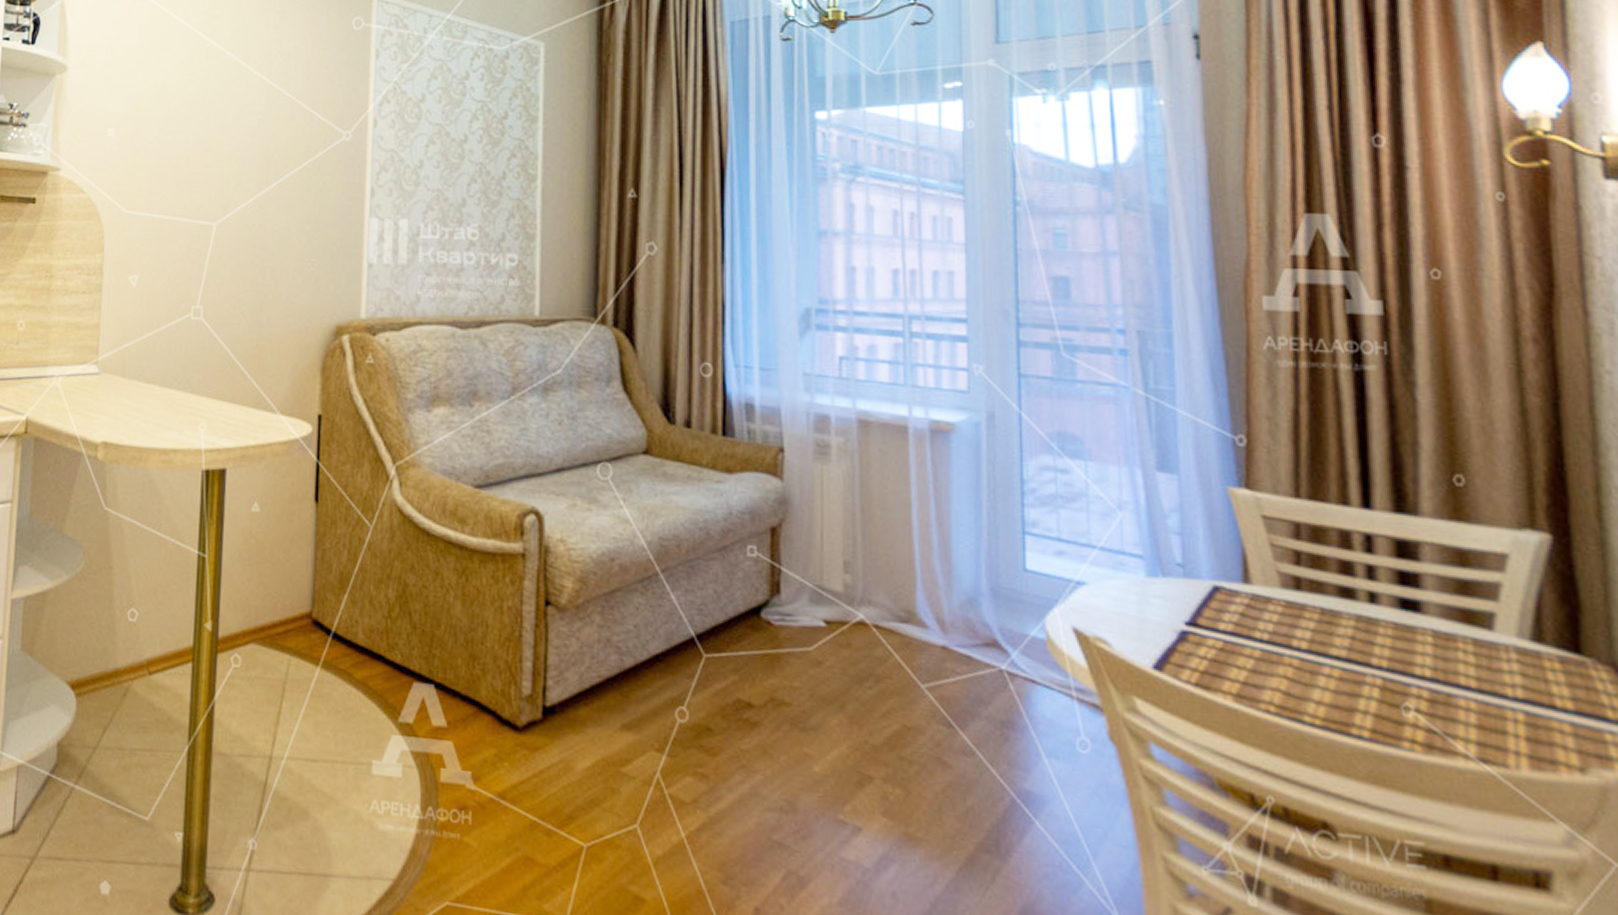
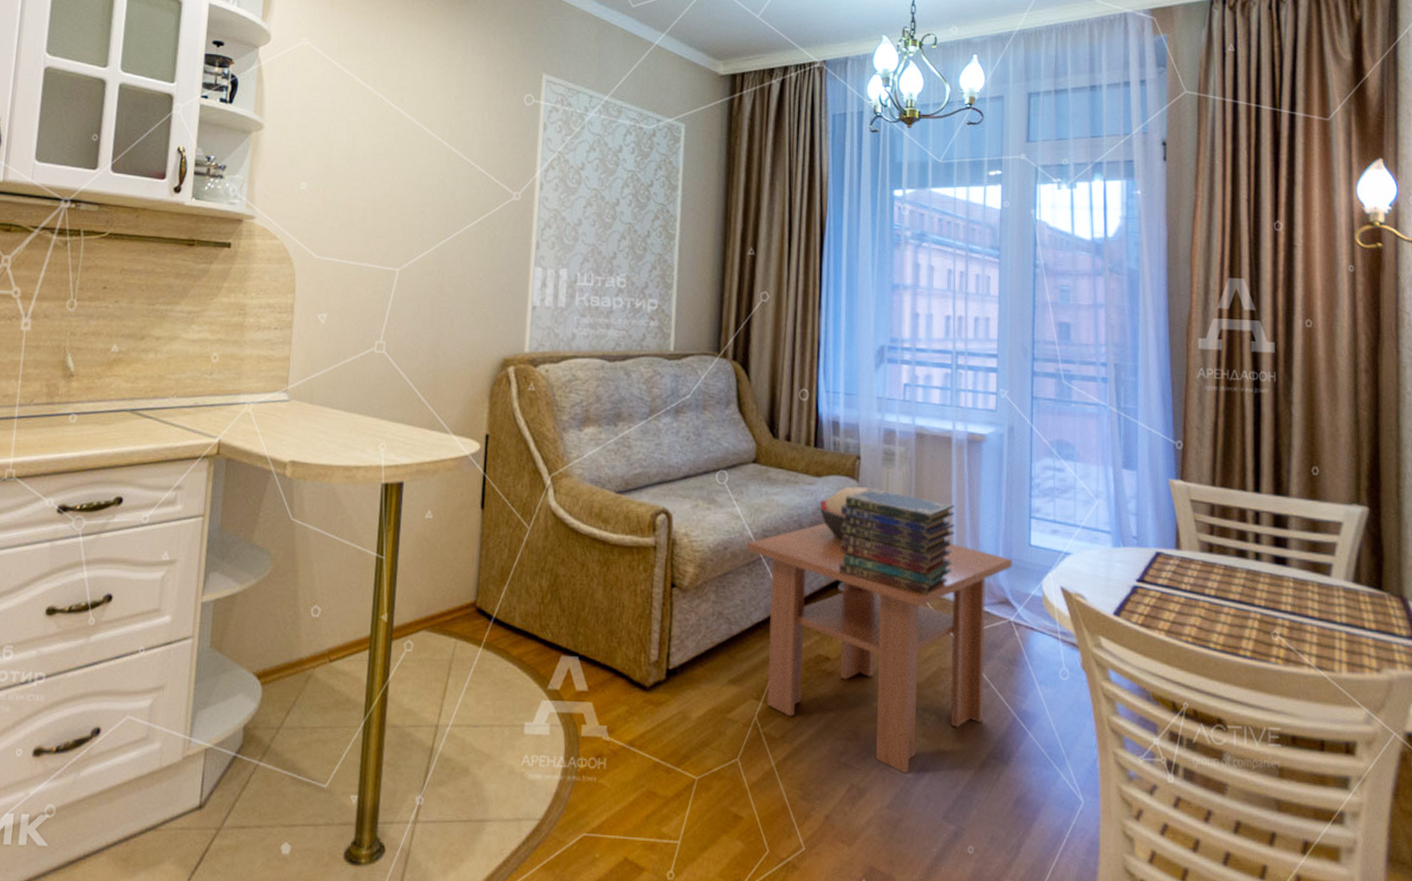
coffee table: none [639,532,1001,863] -> present [746,523,1012,774]
decorative bowl: none [731,486,819,555] -> present [819,486,885,540]
book stack: none [760,490,917,630] -> present [838,489,955,595]

